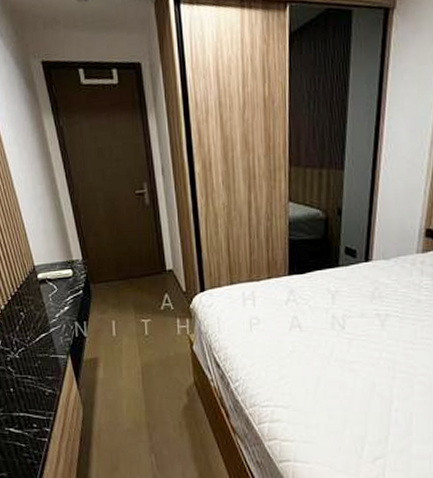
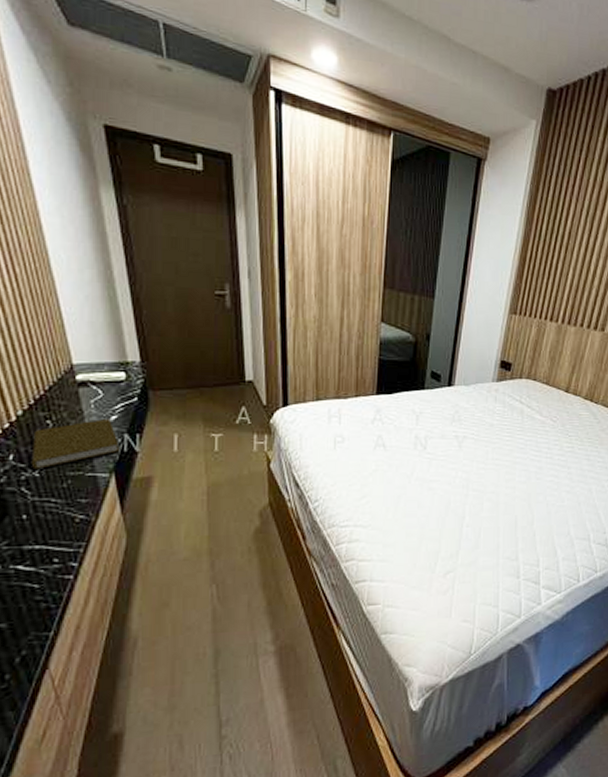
book: none [12,309,72,352] -> present [31,418,119,469]

